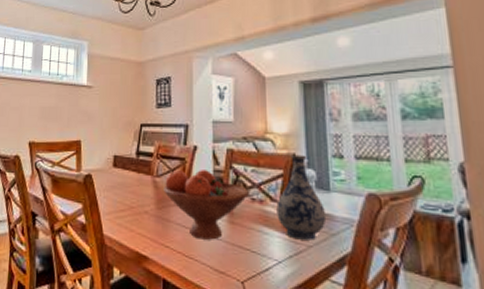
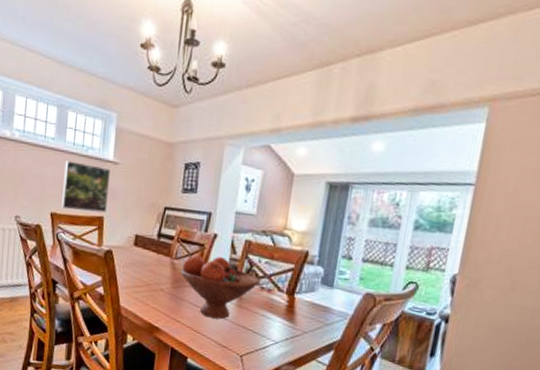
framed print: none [39,90,85,137] -> present [62,160,110,213]
vase: present [276,154,327,241] -> none [281,251,325,328]

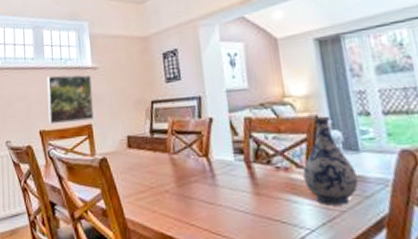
fruit bowl: present [180,254,260,320] -> none [182,142,273,214]
vase: none [281,251,325,328] -> present [303,116,359,205]

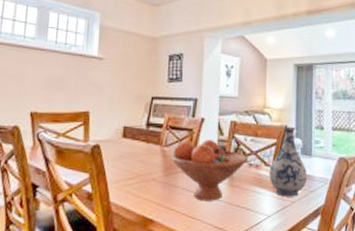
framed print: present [47,74,94,125] -> none [43,59,95,108]
fruit bowl: none [182,142,273,214] -> present [171,139,247,201]

